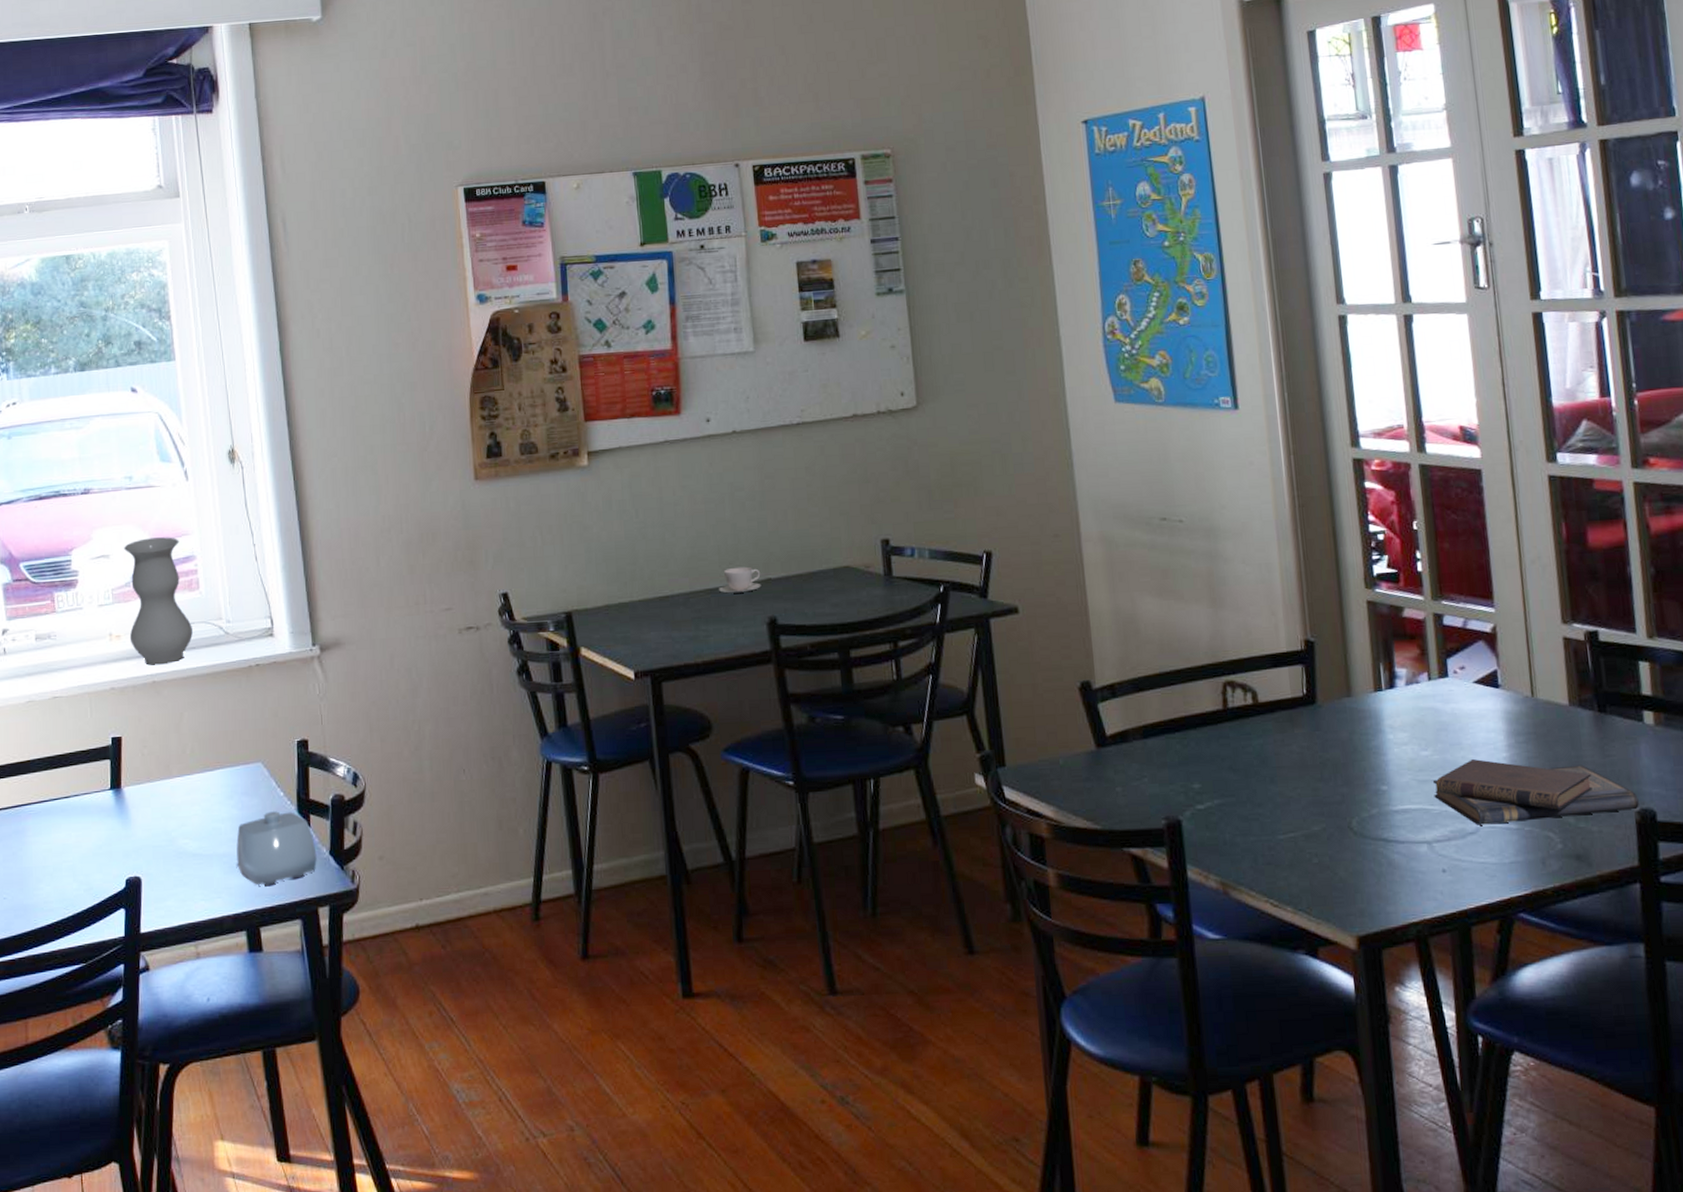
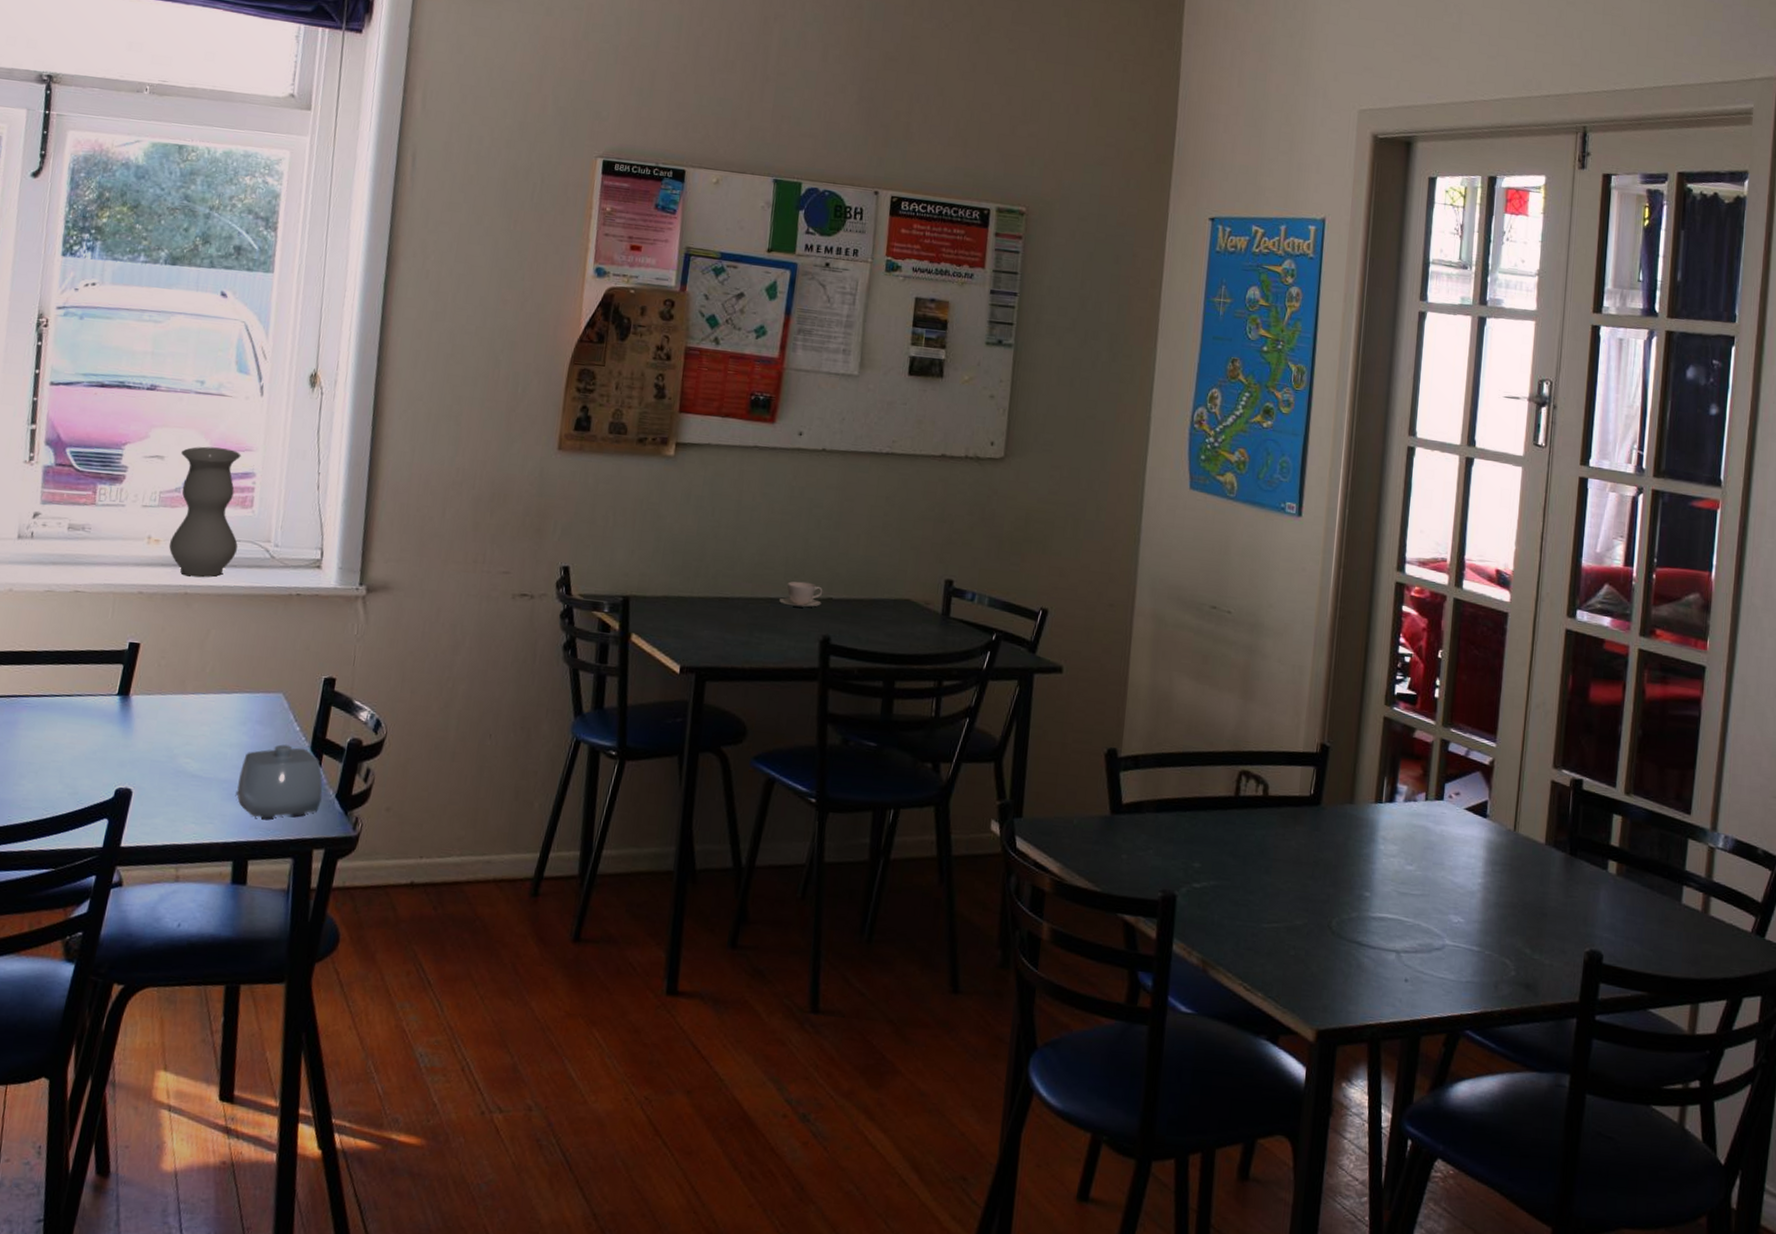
diary: present [1432,759,1639,825] -> none [1410,880,1590,950]

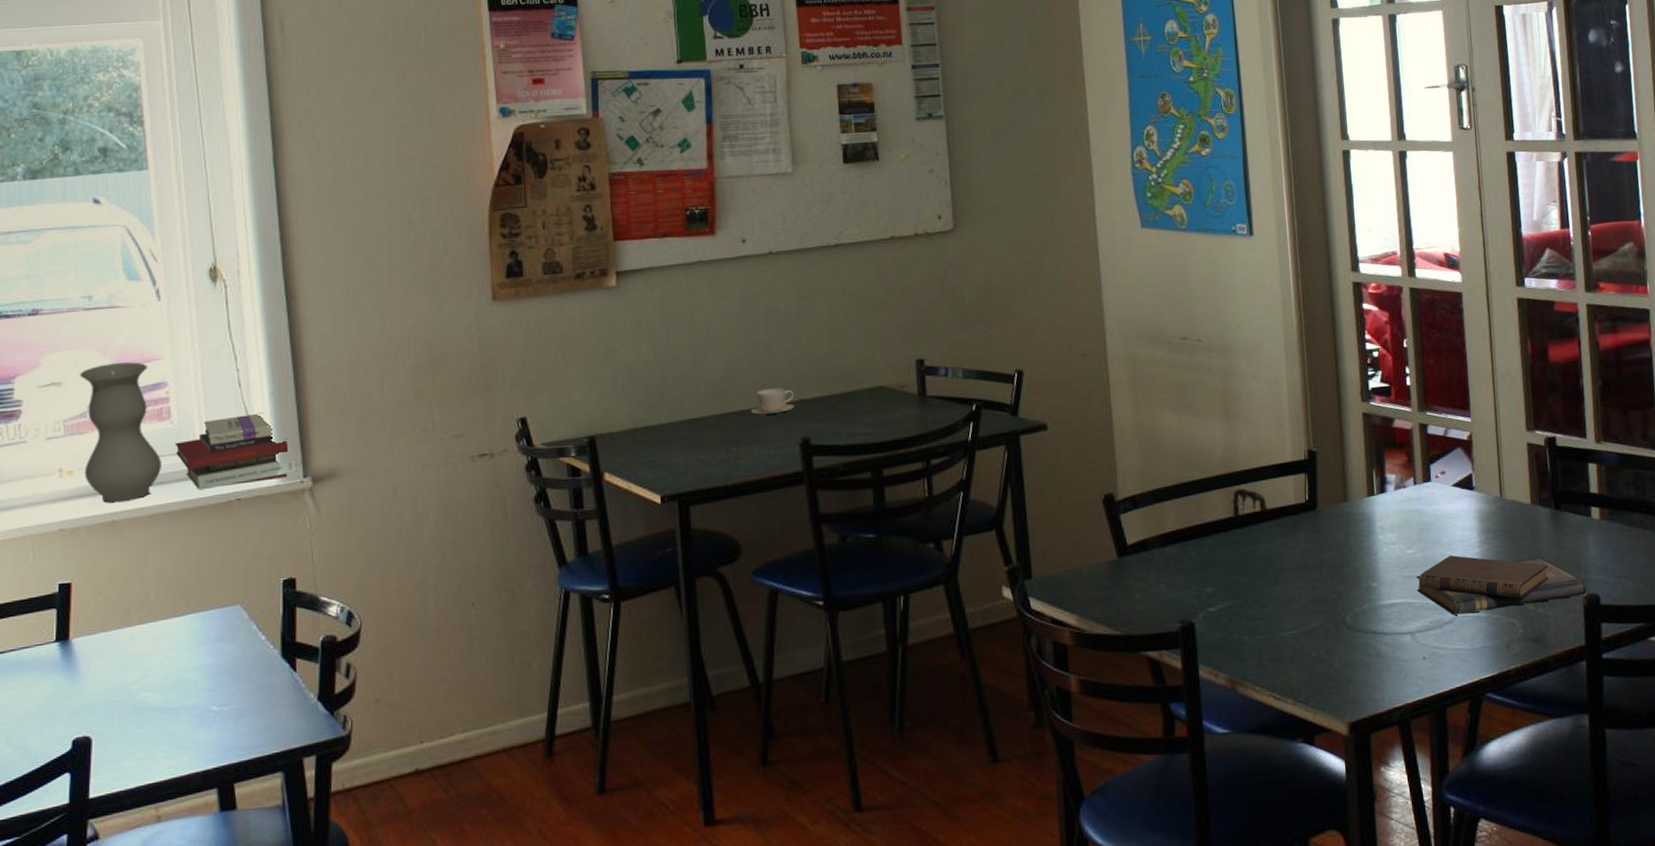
sugar bowl: present [236,744,323,819] -> none [208,656,303,738]
books: none [251,515,356,583] -> present [174,412,297,491]
diary: none [1410,880,1590,950] -> present [1416,555,1587,616]

